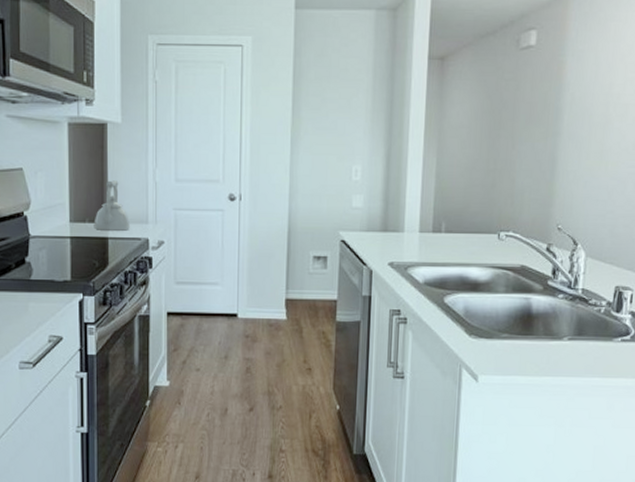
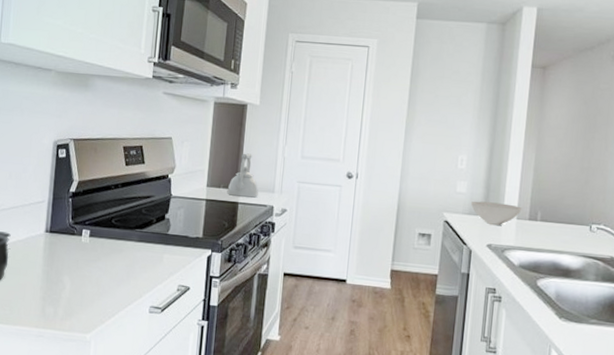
bowl: none [368,215,425,240] -> present [470,201,522,225]

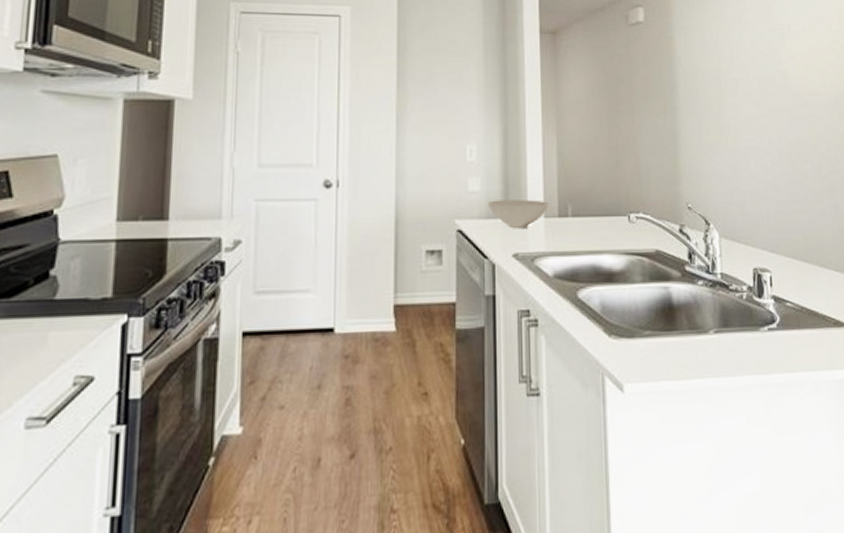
kettle: present [227,153,259,198] -> none [149,167,198,231]

